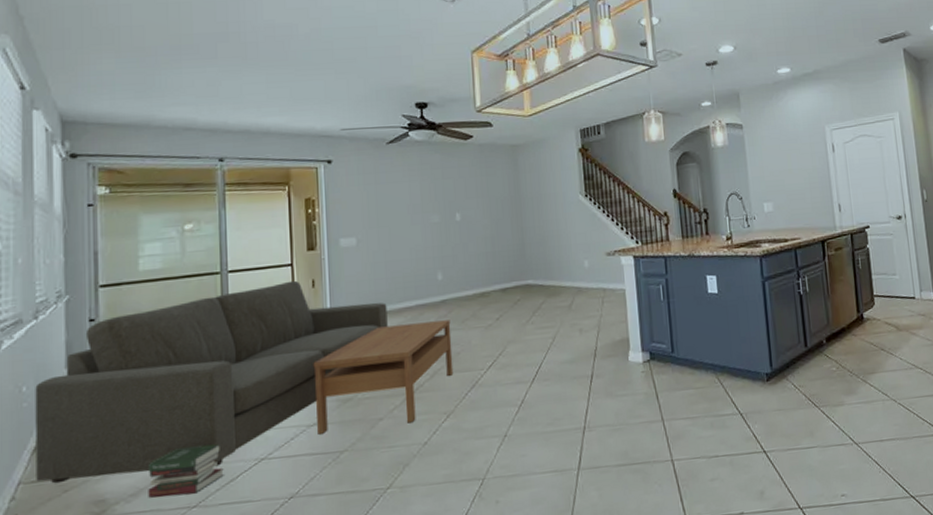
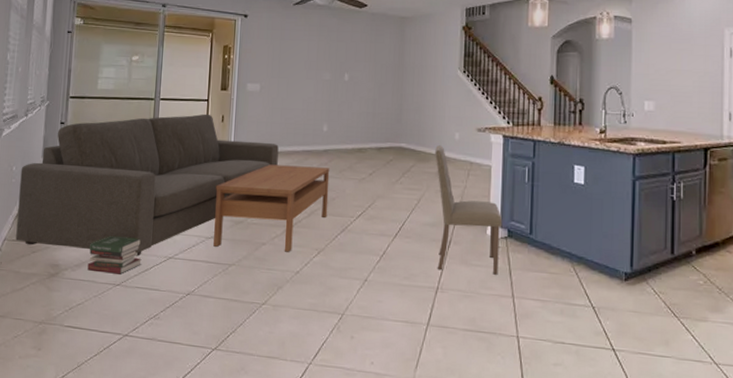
dining chair: none [565,275,645,409] -> present [435,144,503,275]

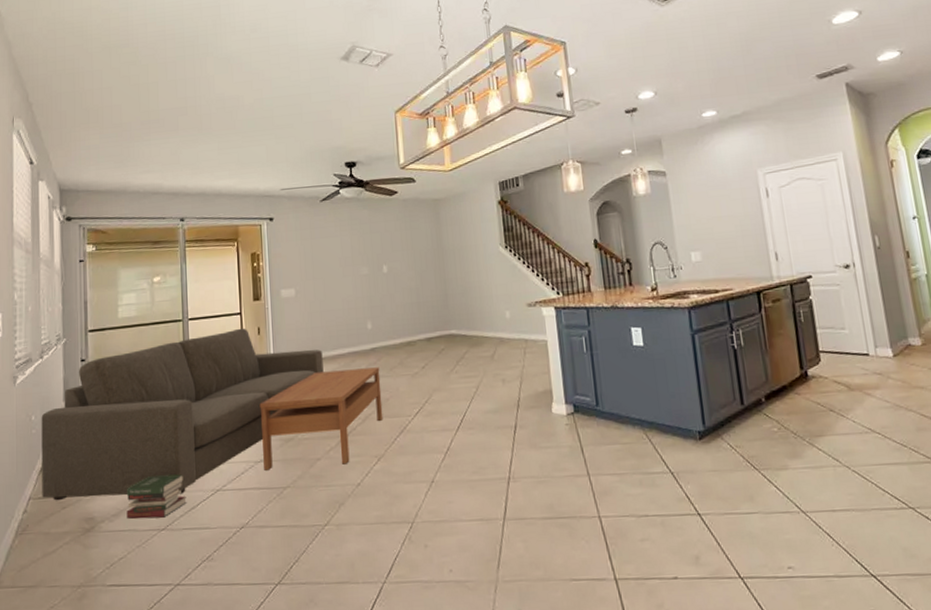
dining chair: present [435,144,503,275] -> none [487,325,570,459]

